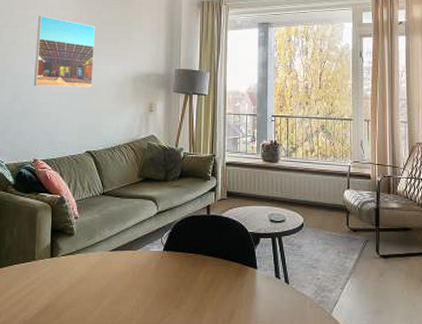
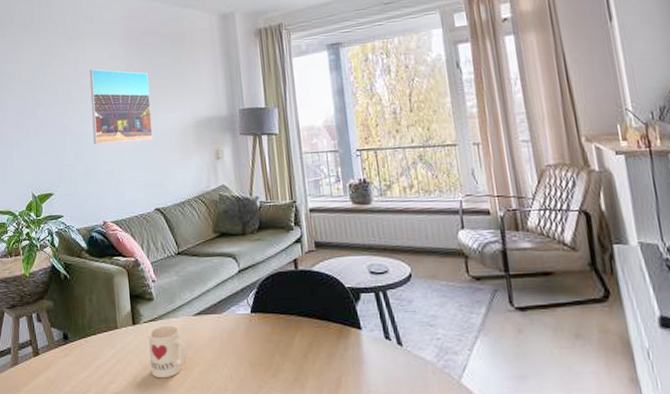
mug: none [62,259,100,308] -> present [149,325,187,379]

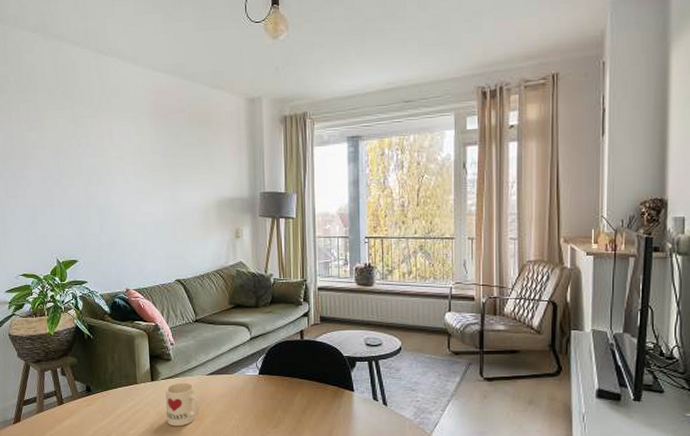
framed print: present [90,69,153,144] -> none [115,142,176,217]

